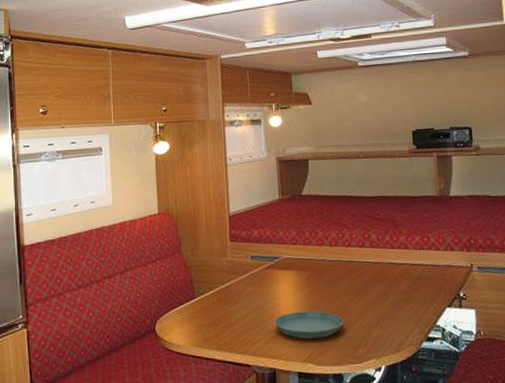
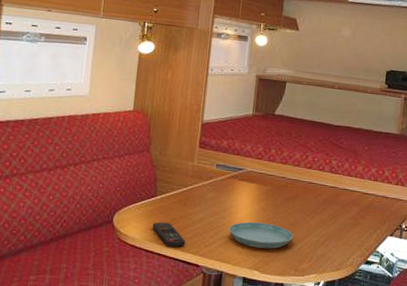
remote control: none [195,324,233,349] -> present [152,222,186,247]

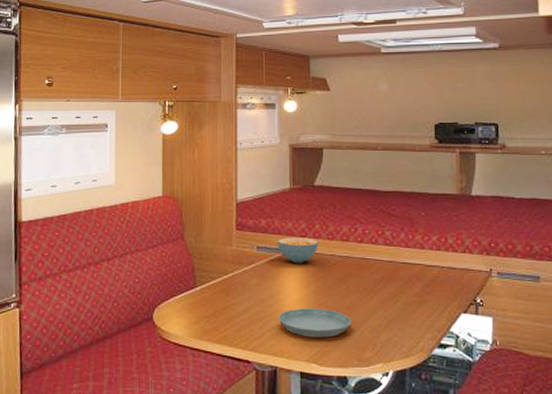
remote control: present [152,222,186,247] -> none [195,315,233,342]
cereal bowl: none [235,158,273,183] -> present [277,237,319,263]

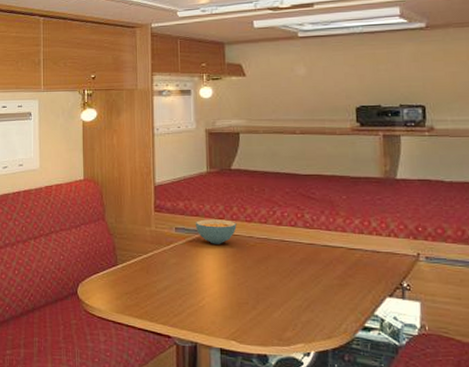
saucer: present [278,308,352,338] -> none [197,287,271,317]

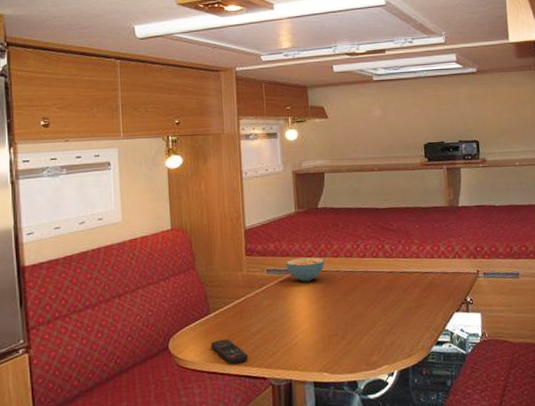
remote control: none [117,291,154,317] -> present [210,339,249,364]

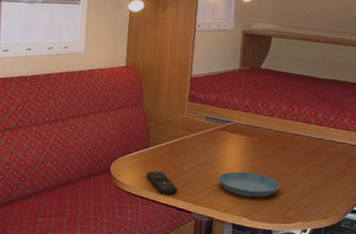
cereal bowl: present [285,257,325,282] -> none [223,111,260,134]
saucer: none [290,321,358,349] -> present [218,171,281,198]

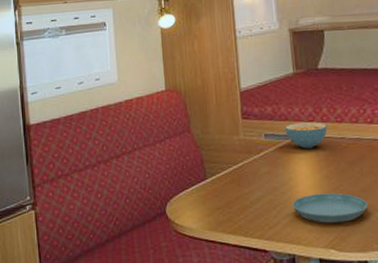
remote control: present [146,171,178,195] -> none [208,206,248,233]
cereal bowl: none [223,111,260,134] -> present [284,122,328,149]

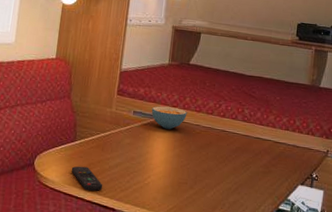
remote control: none [208,206,248,233] -> present [71,166,103,191]
saucer: present [292,193,368,223] -> none [144,167,207,195]

